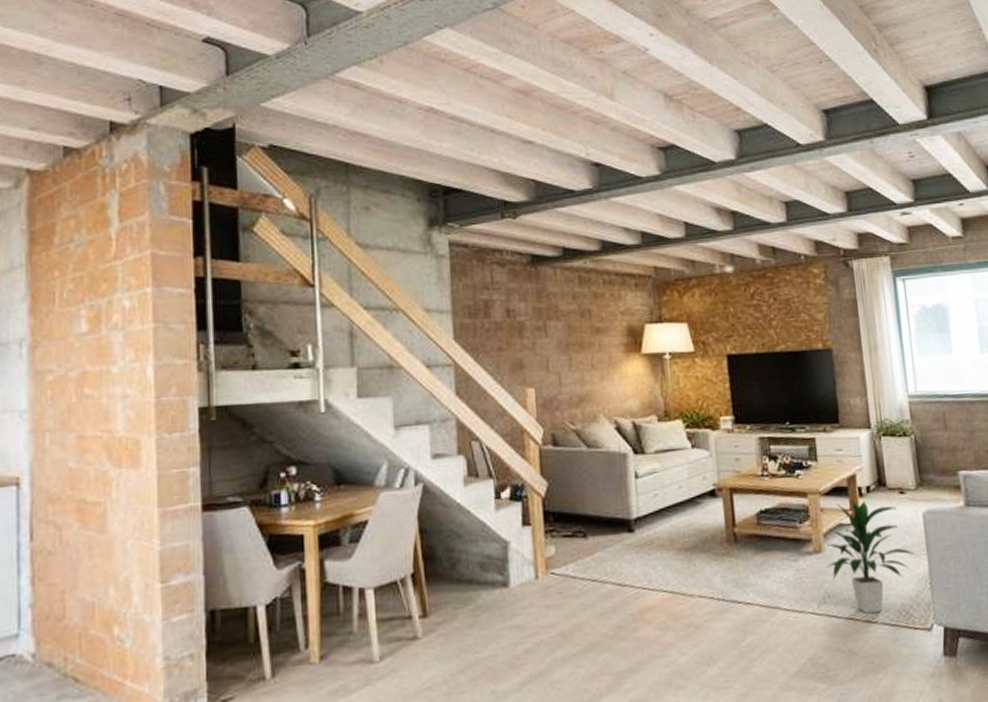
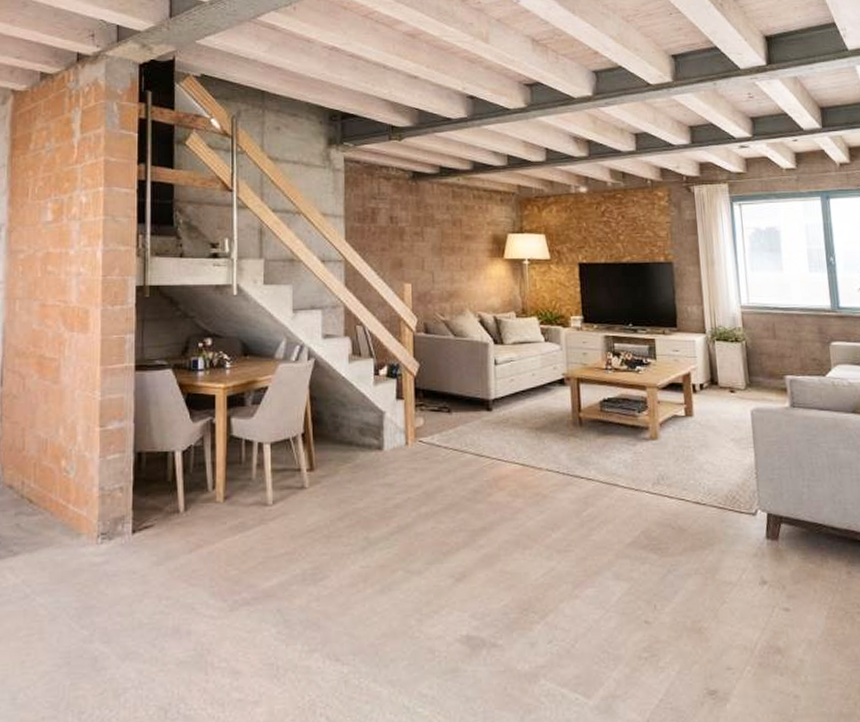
indoor plant: present [826,500,917,613] -> none [661,395,745,496]

